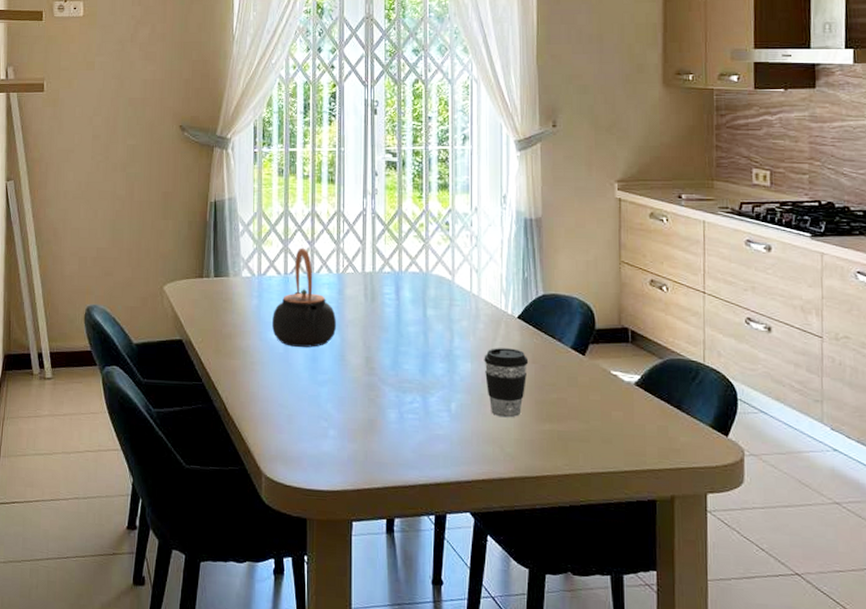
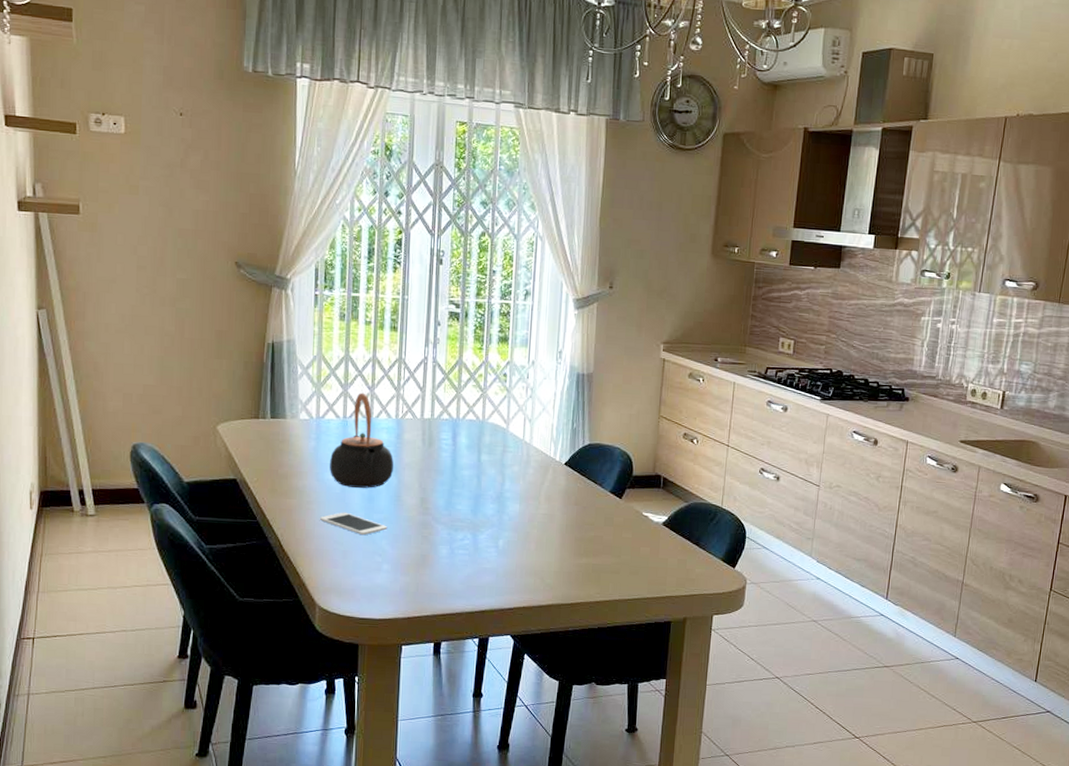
cell phone: none [263,373,333,399] -> present [319,512,388,536]
coffee cup: present [484,348,529,418] -> none [531,491,572,553]

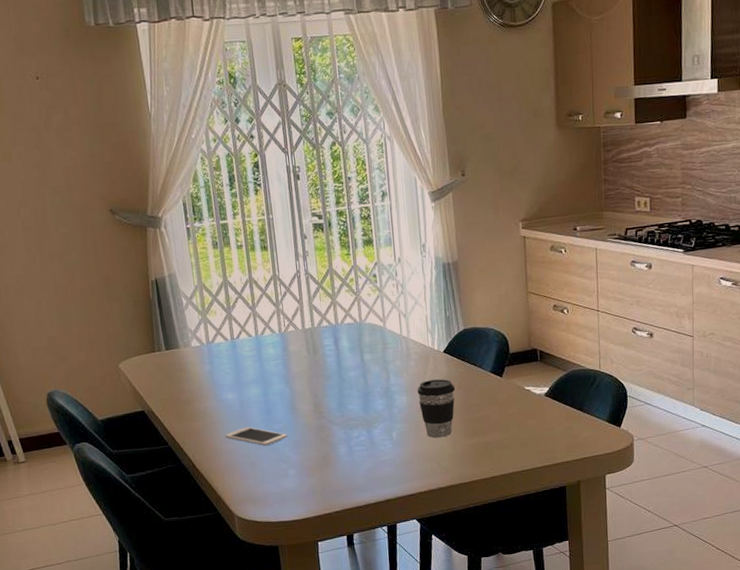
teapot: present [330,392,394,488] -> none [225,313,285,403]
coffee cup: none [531,491,572,553] -> present [417,379,456,438]

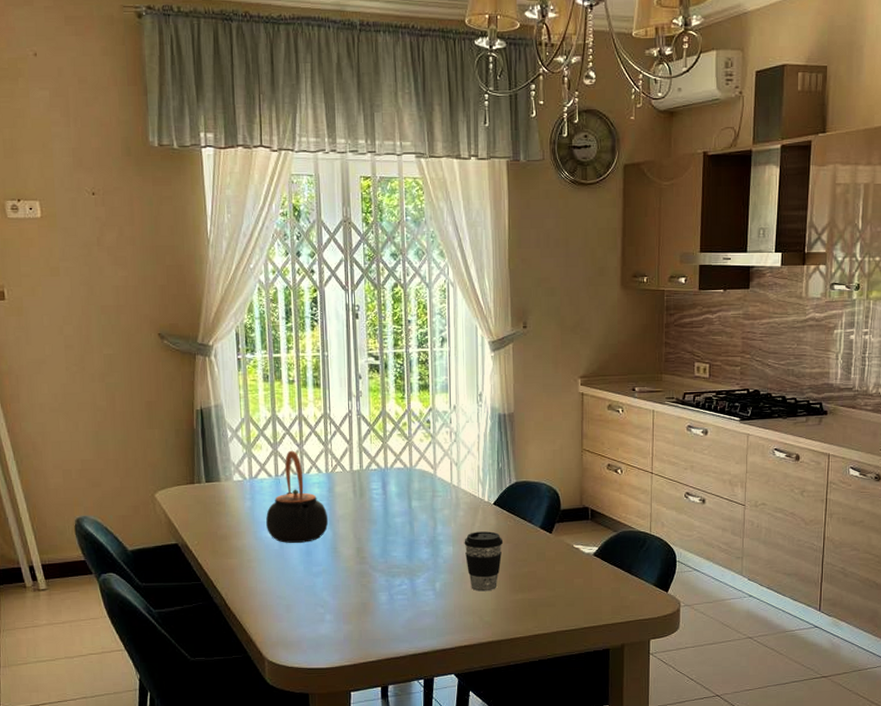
cell phone: present [224,426,288,446] -> none [260,567,327,589]
teapot: none [225,313,285,403] -> present [266,450,329,543]

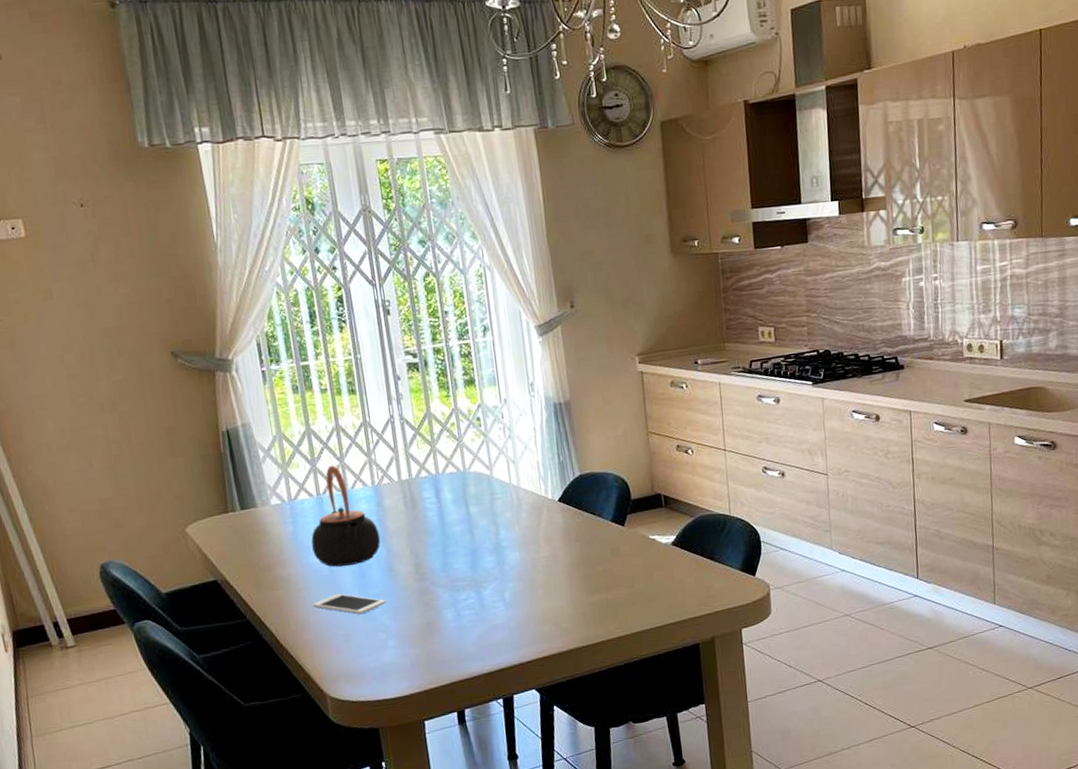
cell phone: none [260,567,327,589] -> present [312,593,386,615]
coffee cup: present [464,531,504,592] -> none [530,530,574,597]

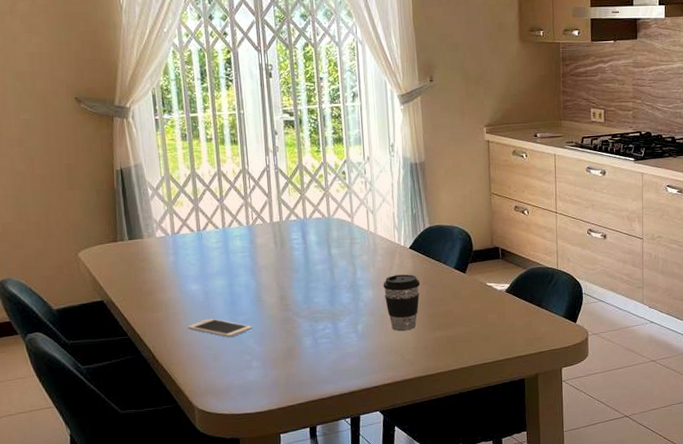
teapot: present [311,465,381,567] -> none [190,205,252,295]
coffee cup: none [530,530,574,597] -> present [383,274,421,332]

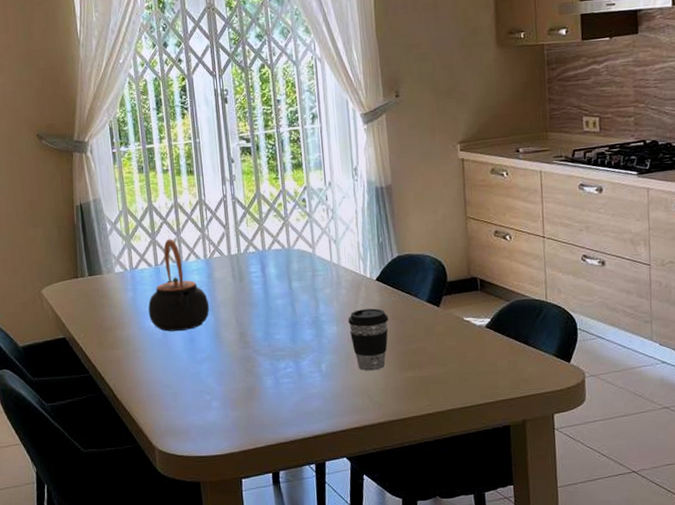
cell phone: present [187,318,253,338] -> none [146,356,212,377]
teapot: none [190,205,252,295] -> present [148,239,210,332]

